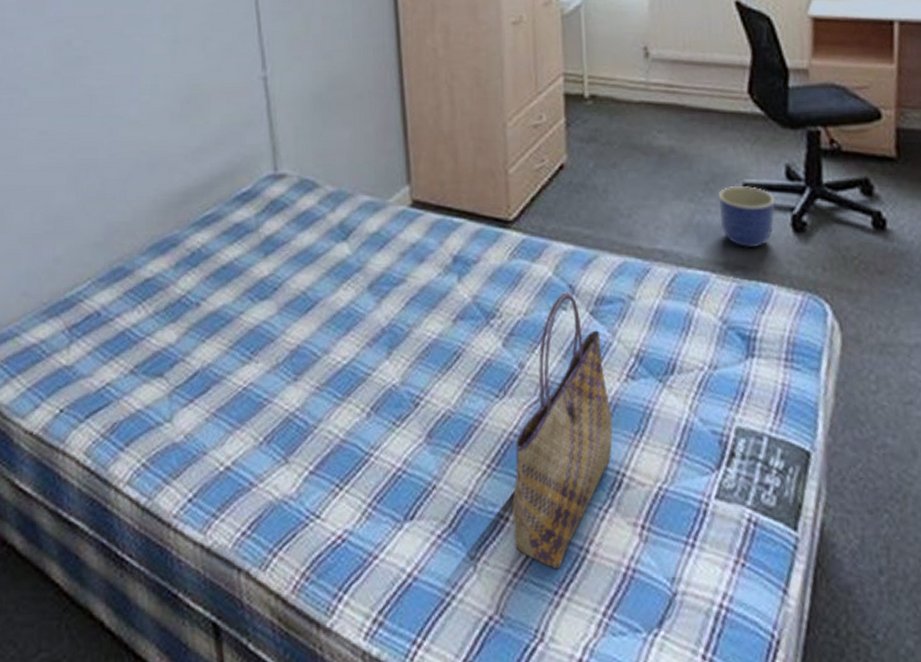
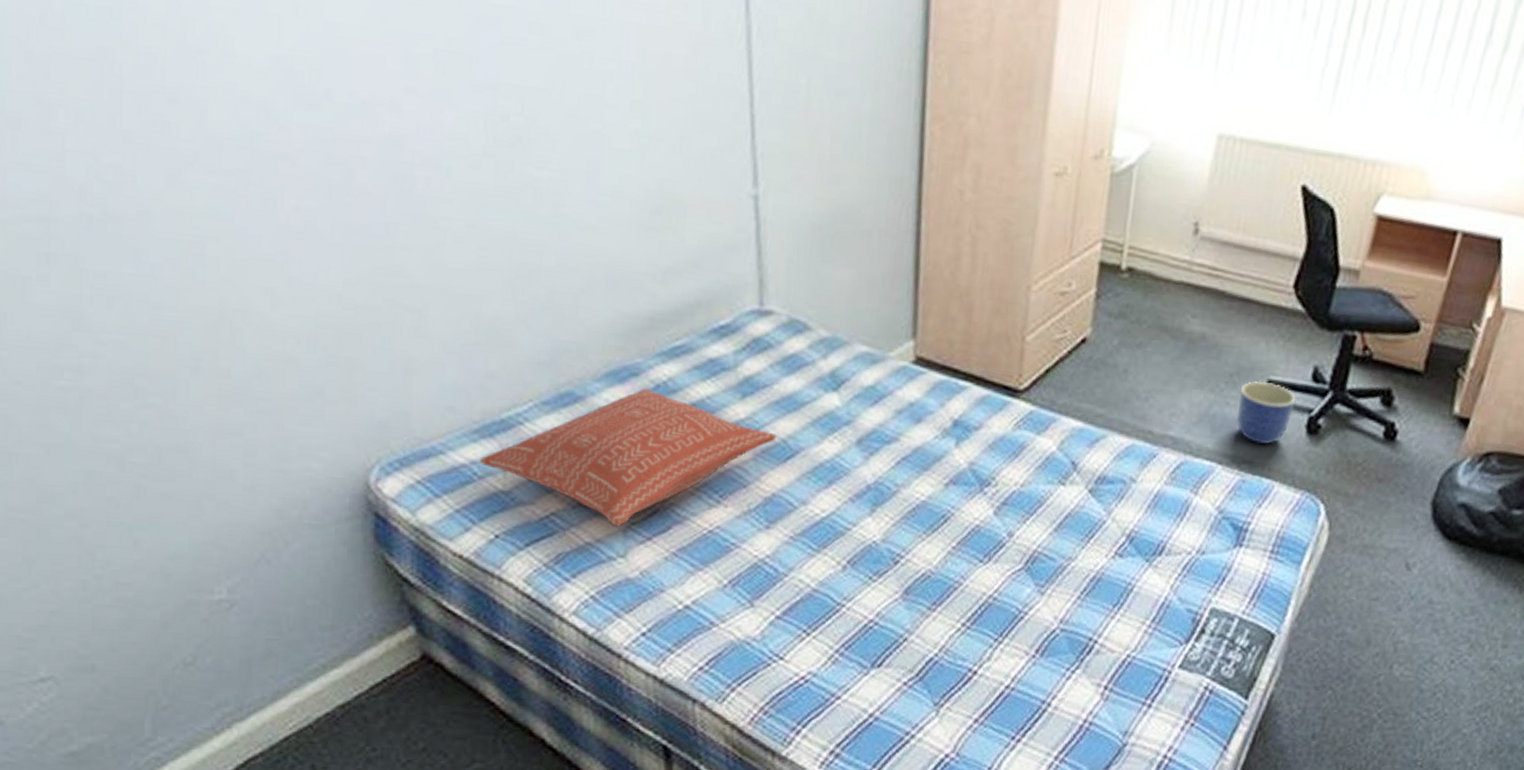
pillow: none [47,257,298,392] -> present [479,388,777,527]
tote bag: present [512,292,613,570] -> none [979,468,1096,719]

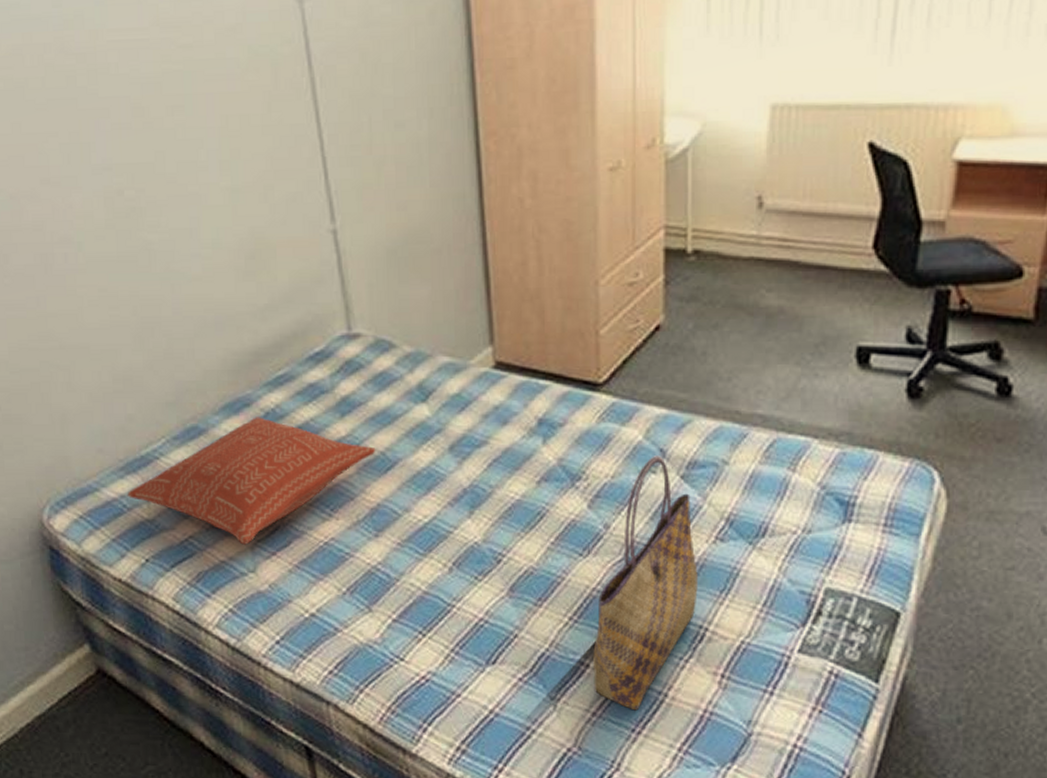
tote bag: none [979,468,1096,719] -> present [593,456,698,711]
planter: present [1236,380,1296,445] -> none [828,348,891,414]

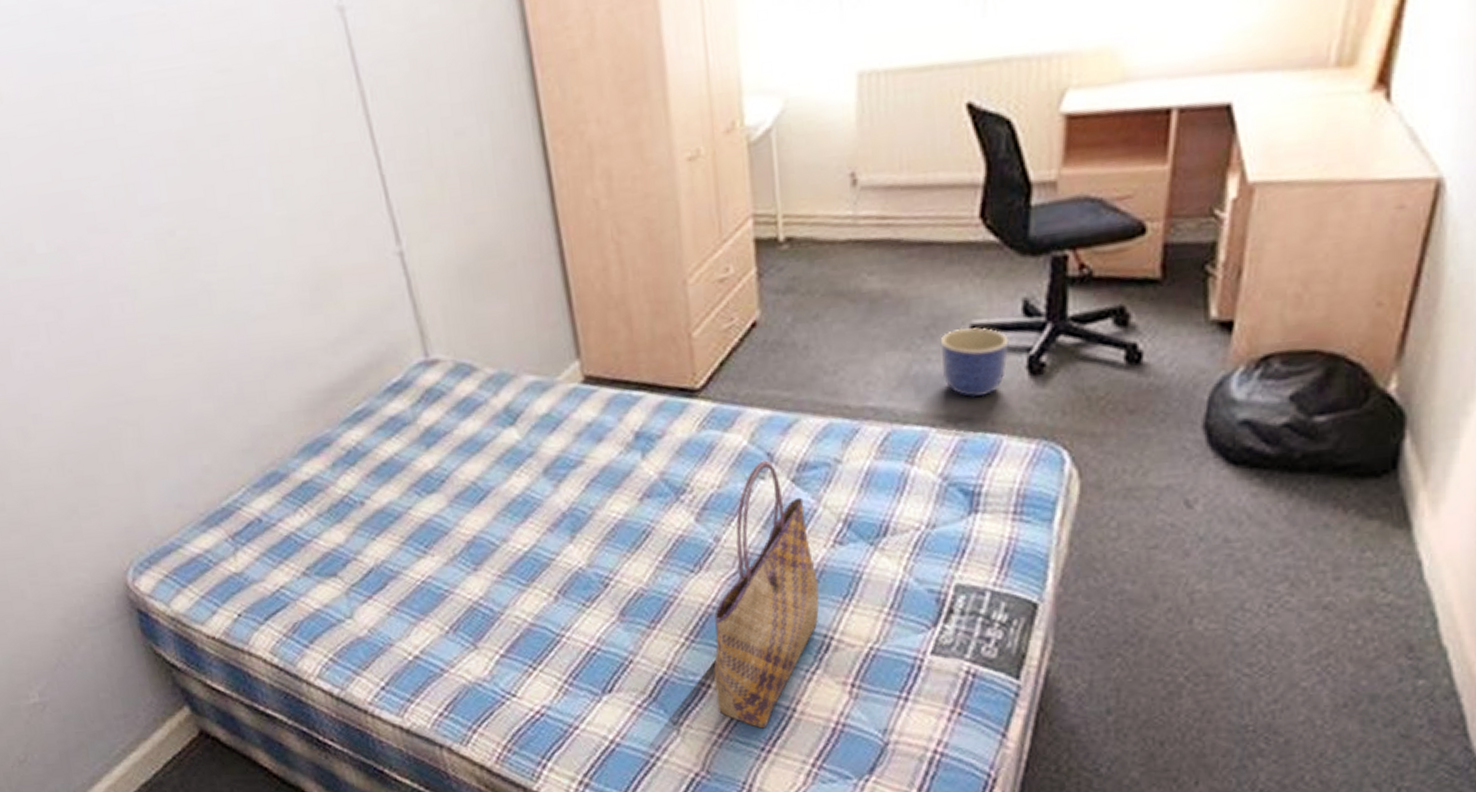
pillow: present [127,417,376,545] -> none [211,456,467,591]
planter: none [828,348,891,414] -> present [940,327,1009,398]

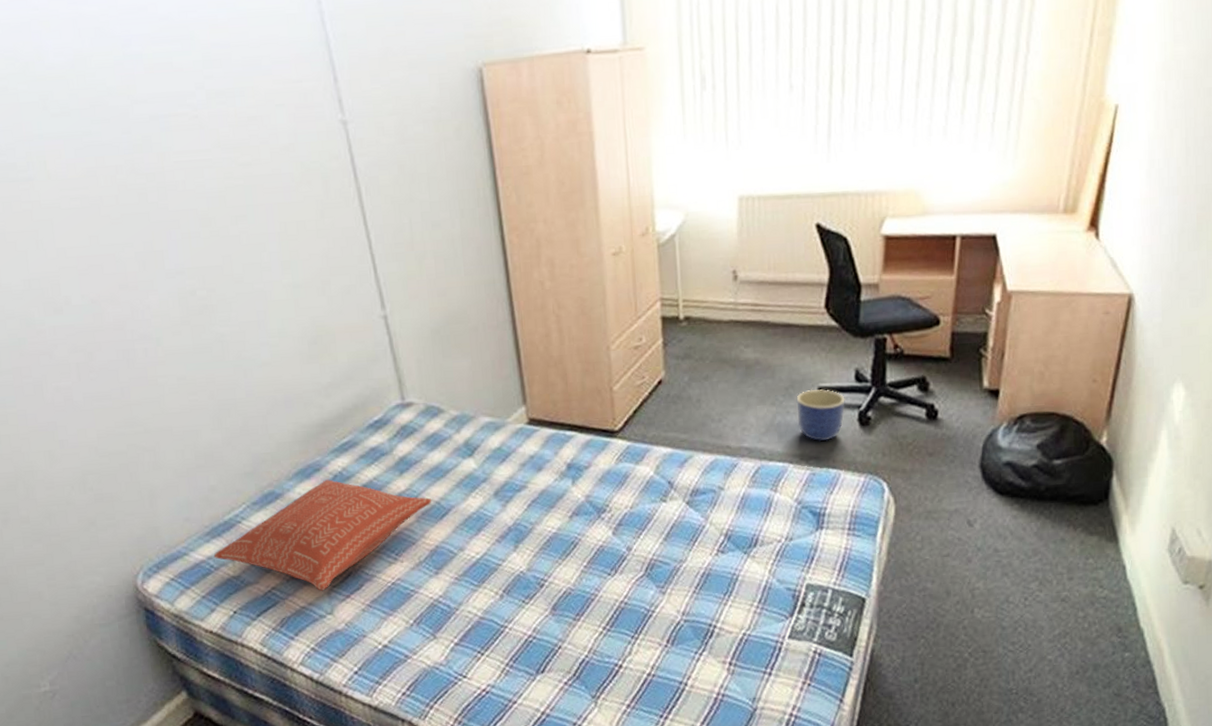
pillow: none [211,456,467,591] -> present [213,479,432,591]
tote bag: present [713,460,819,729] -> none [624,487,706,700]

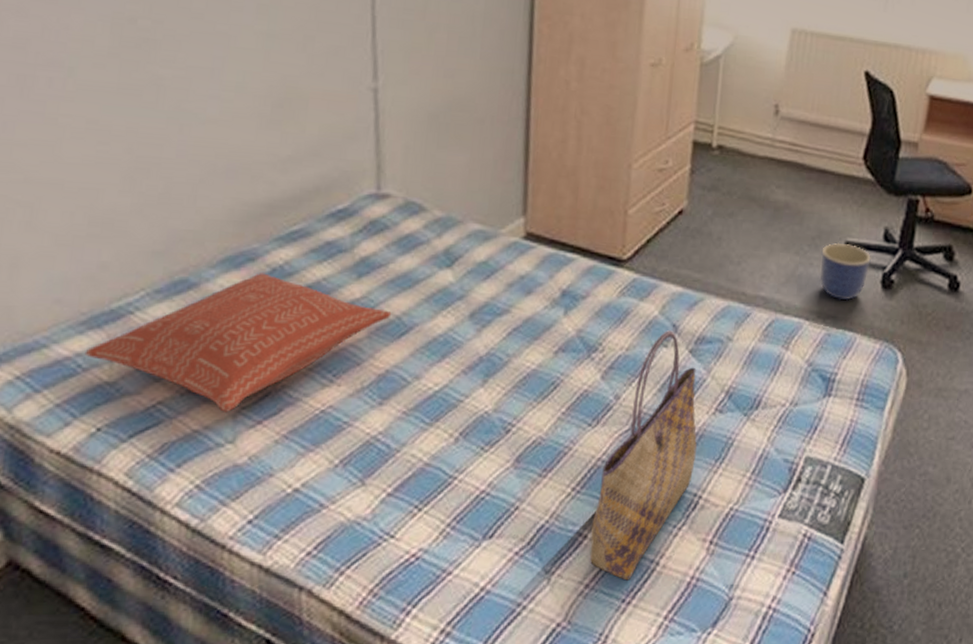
tote bag: none [624,487,706,700] -> present [589,330,697,581]

